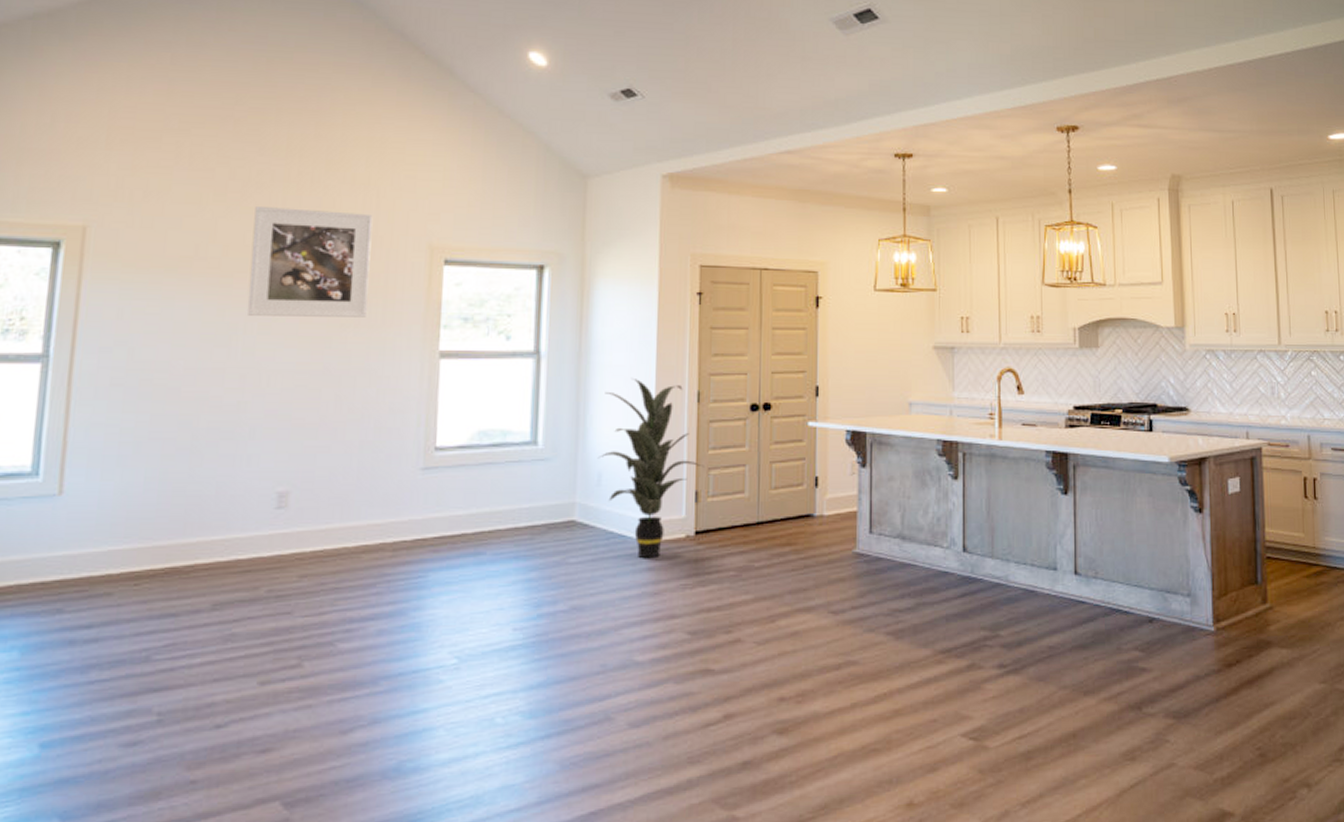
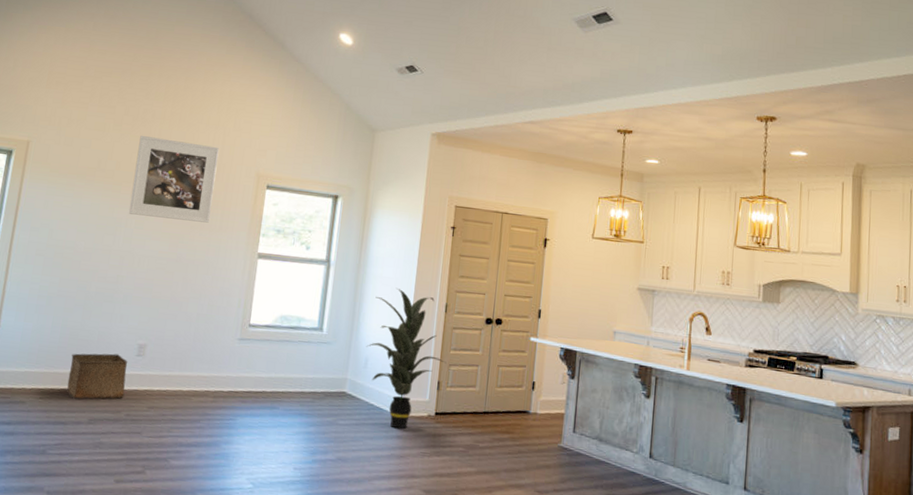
storage bin: none [174,509,264,579] -> present [67,353,128,399]

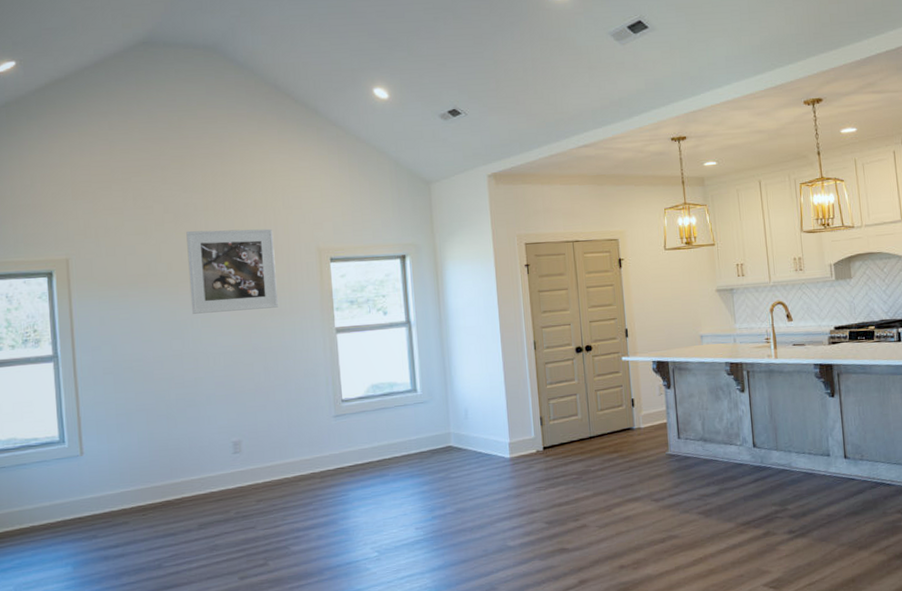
storage bin: present [67,353,128,399] -> none [166,455,230,508]
indoor plant: present [366,289,446,430] -> none [463,335,544,471]

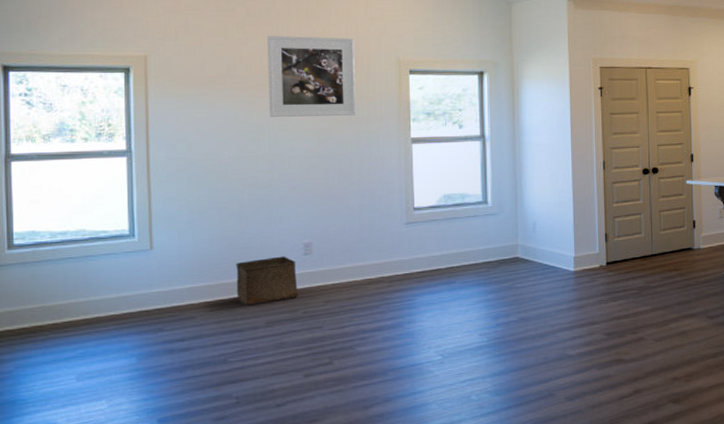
storage bin: none [166,455,230,508] -> present [236,256,298,306]

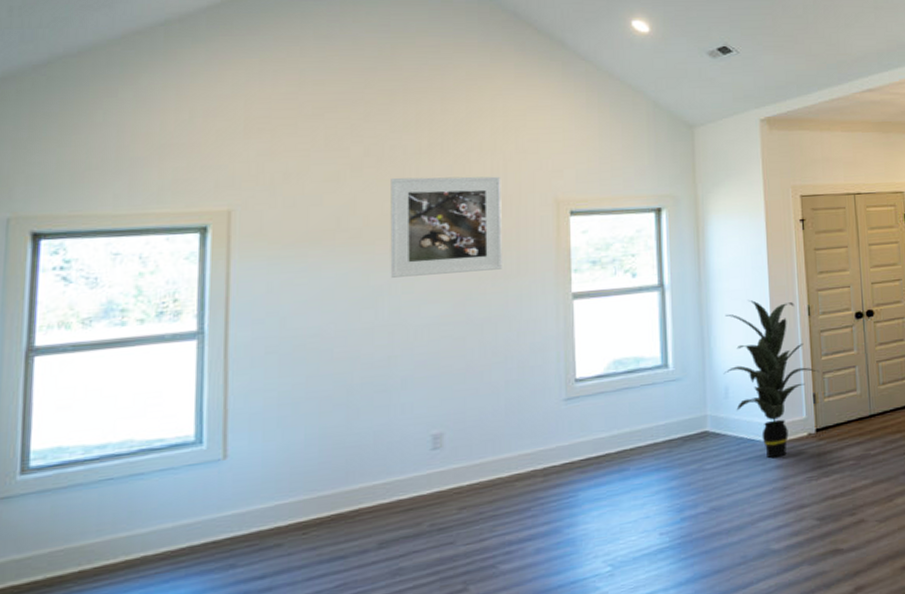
storage bin: present [236,256,298,306] -> none [339,453,423,523]
indoor plant: none [532,153,610,283] -> present [723,300,819,459]

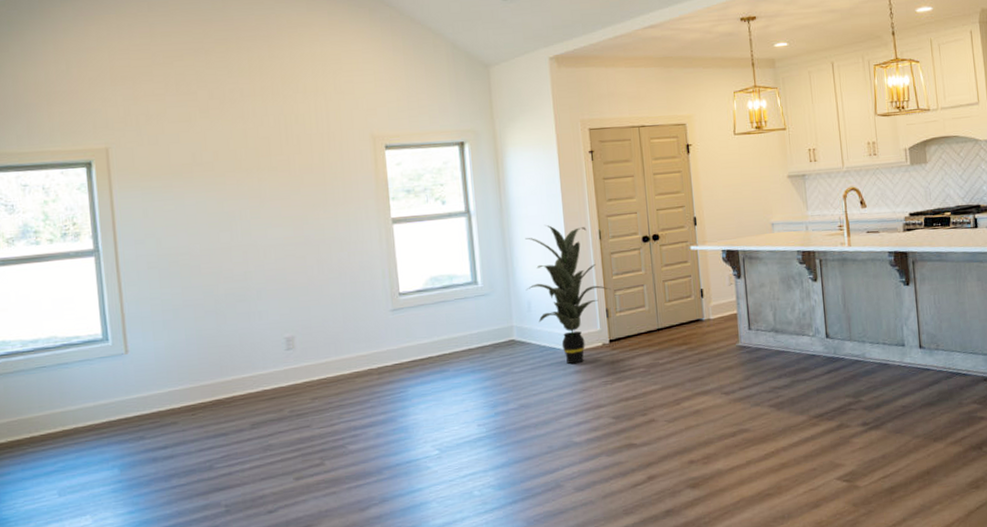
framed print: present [390,176,502,278] -> none [233,115,331,205]

